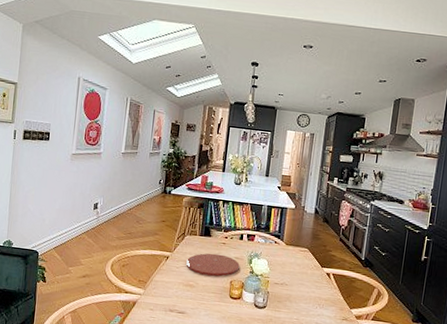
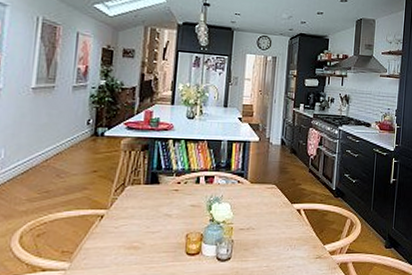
plate: present [186,253,240,277] -> none [128,204,197,231]

